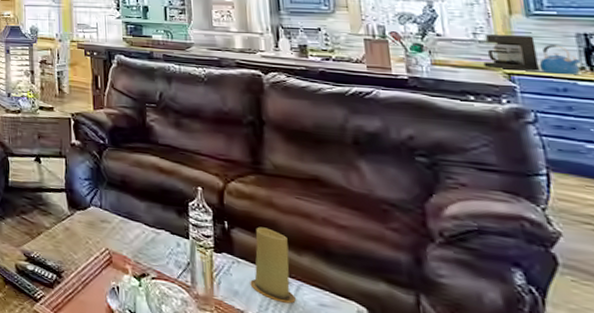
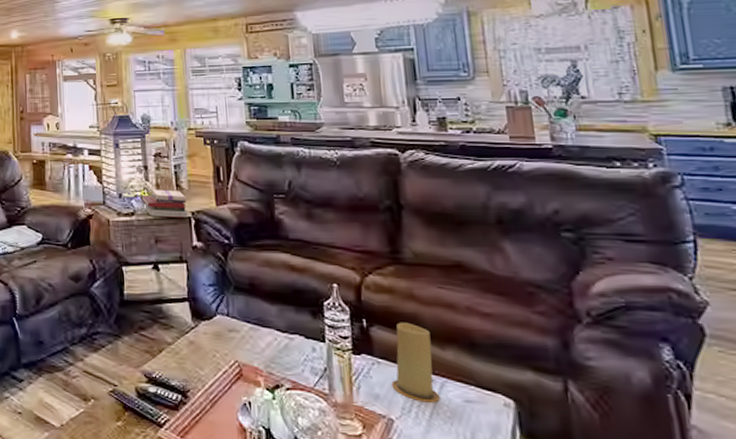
books: none [27,91,68,119] -> present [141,189,188,219]
coffee maker: present [483,34,541,71] -> none [629,93,688,131]
kettle: present [538,45,581,76] -> none [685,101,727,133]

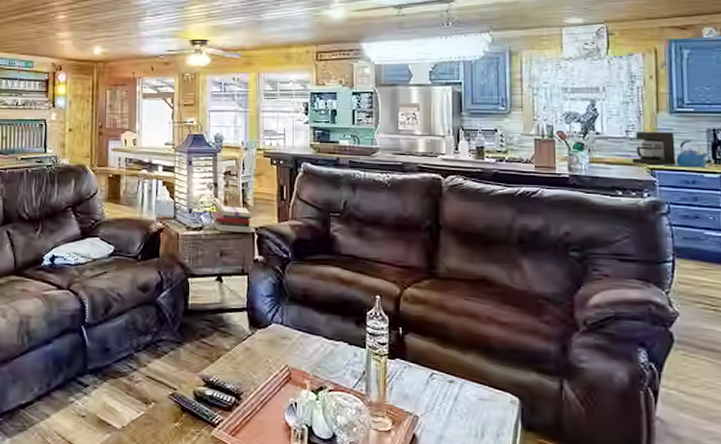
candle: present [391,322,440,403] -> none [419,330,459,401]
coffee maker: none [629,93,688,131] -> present [632,132,677,165]
kettle: none [685,101,727,133] -> present [675,140,708,168]

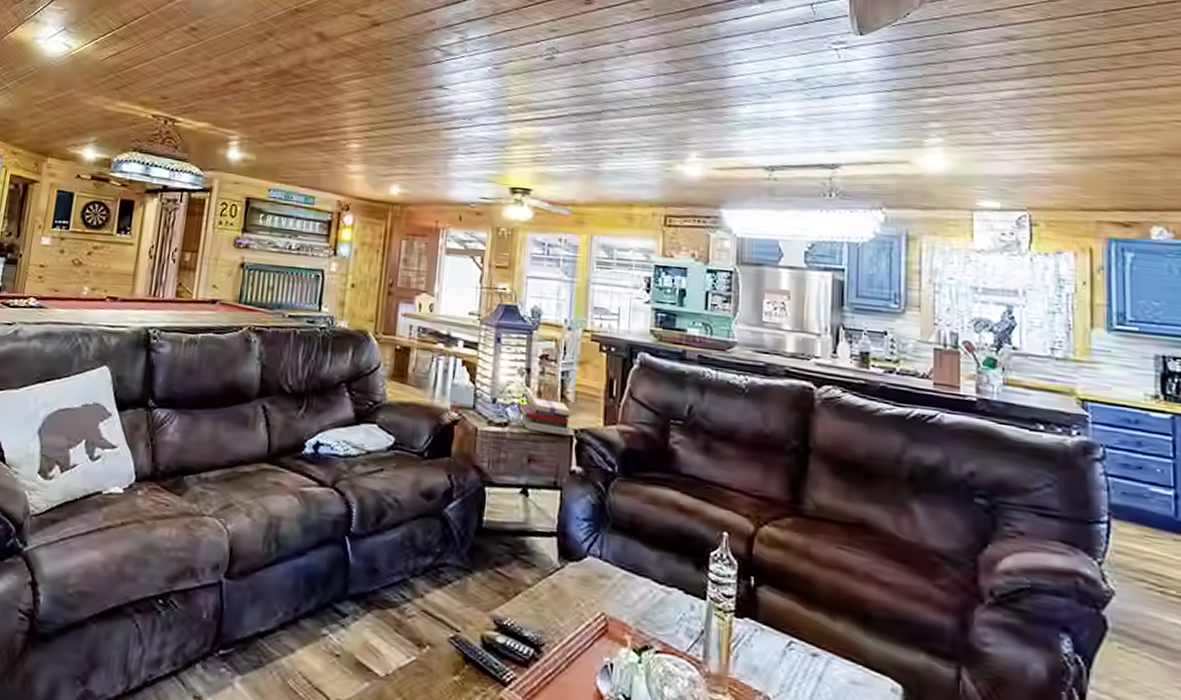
coffee maker: present [632,132,677,165] -> none [1058,351,1116,398]
kettle: present [675,140,708,168] -> none [1114,367,1156,405]

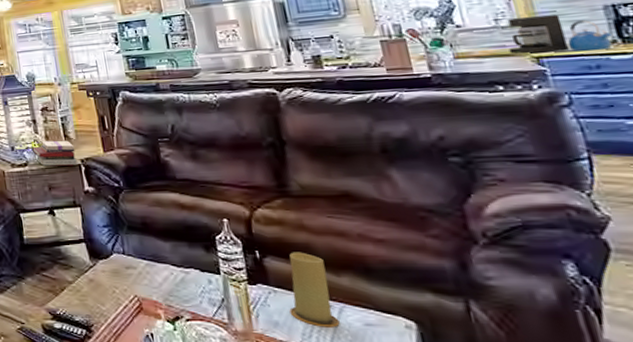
candle: none [773,584,824,681] -> present [289,252,340,327]
coffee maker: none [1058,351,1116,398] -> present [508,15,571,54]
kettle: none [1114,367,1156,405] -> present [567,20,613,52]

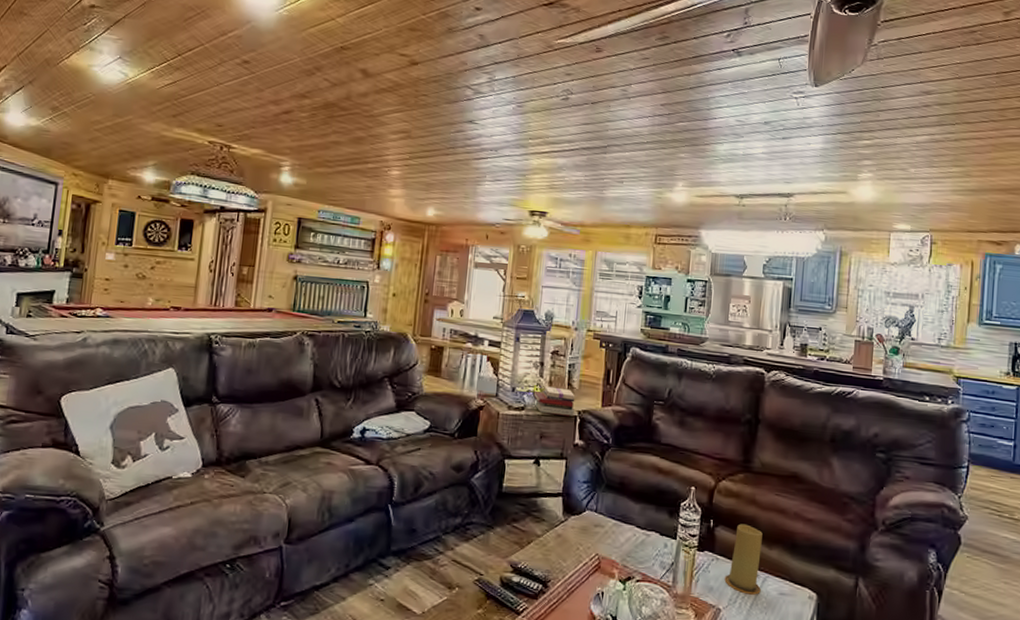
coffee maker: present [508,15,571,54] -> none [941,340,981,375]
kettle: present [567,20,613,52] -> none [979,352,1008,380]

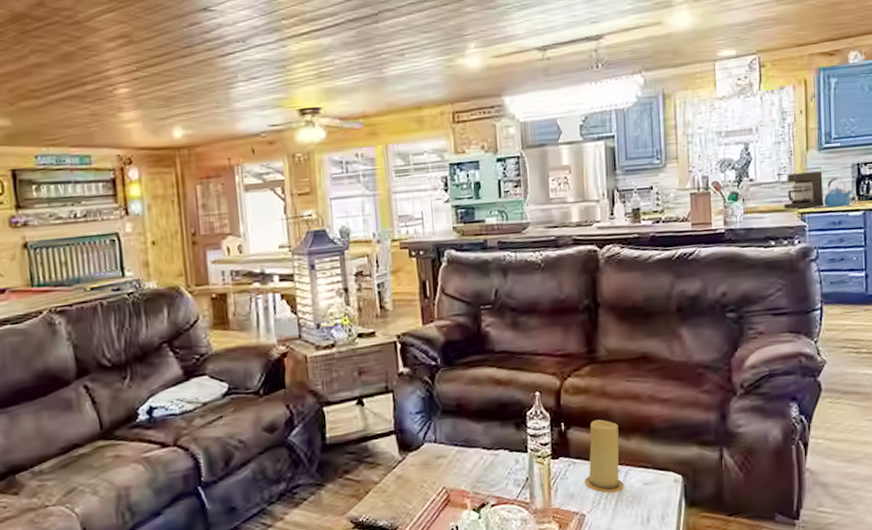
books: present [533,386,575,417] -> none [342,313,393,346]
coffee maker: none [941,340,981,375] -> present [784,171,825,210]
kettle: none [979,352,1008,380] -> present [823,178,853,208]

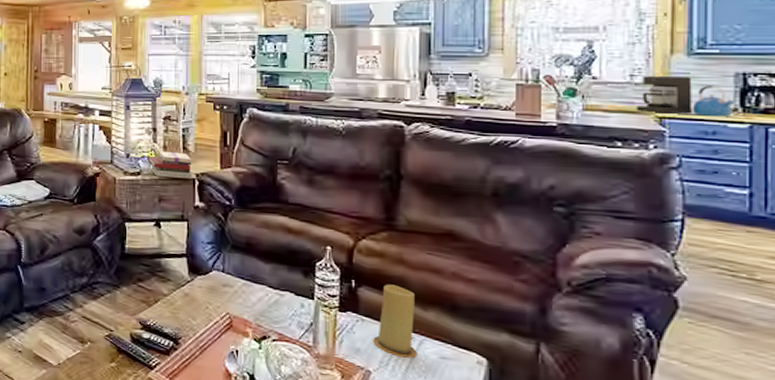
books: none [342,313,393,346] -> present [148,151,192,180]

